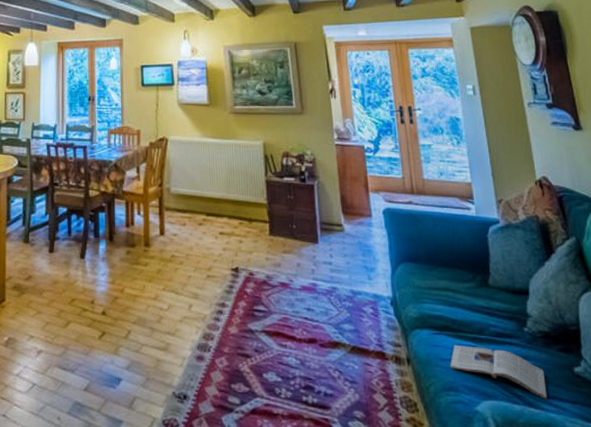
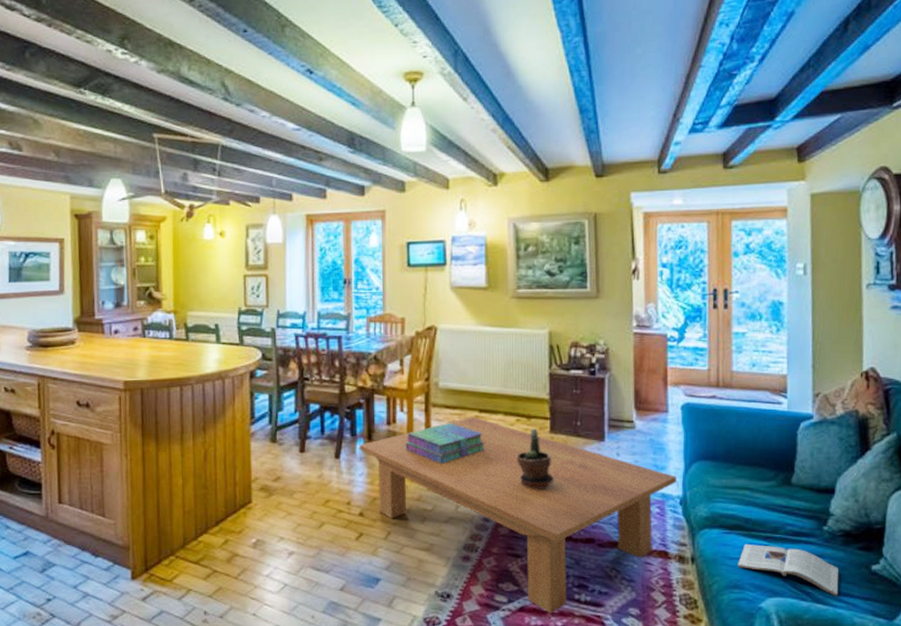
coffee table: none [101,220,386,417] -> present [359,417,676,614]
stack of books: none [142,226,214,264] -> present [405,423,486,464]
potted plant: none [241,231,277,290] -> present [517,428,555,489]

